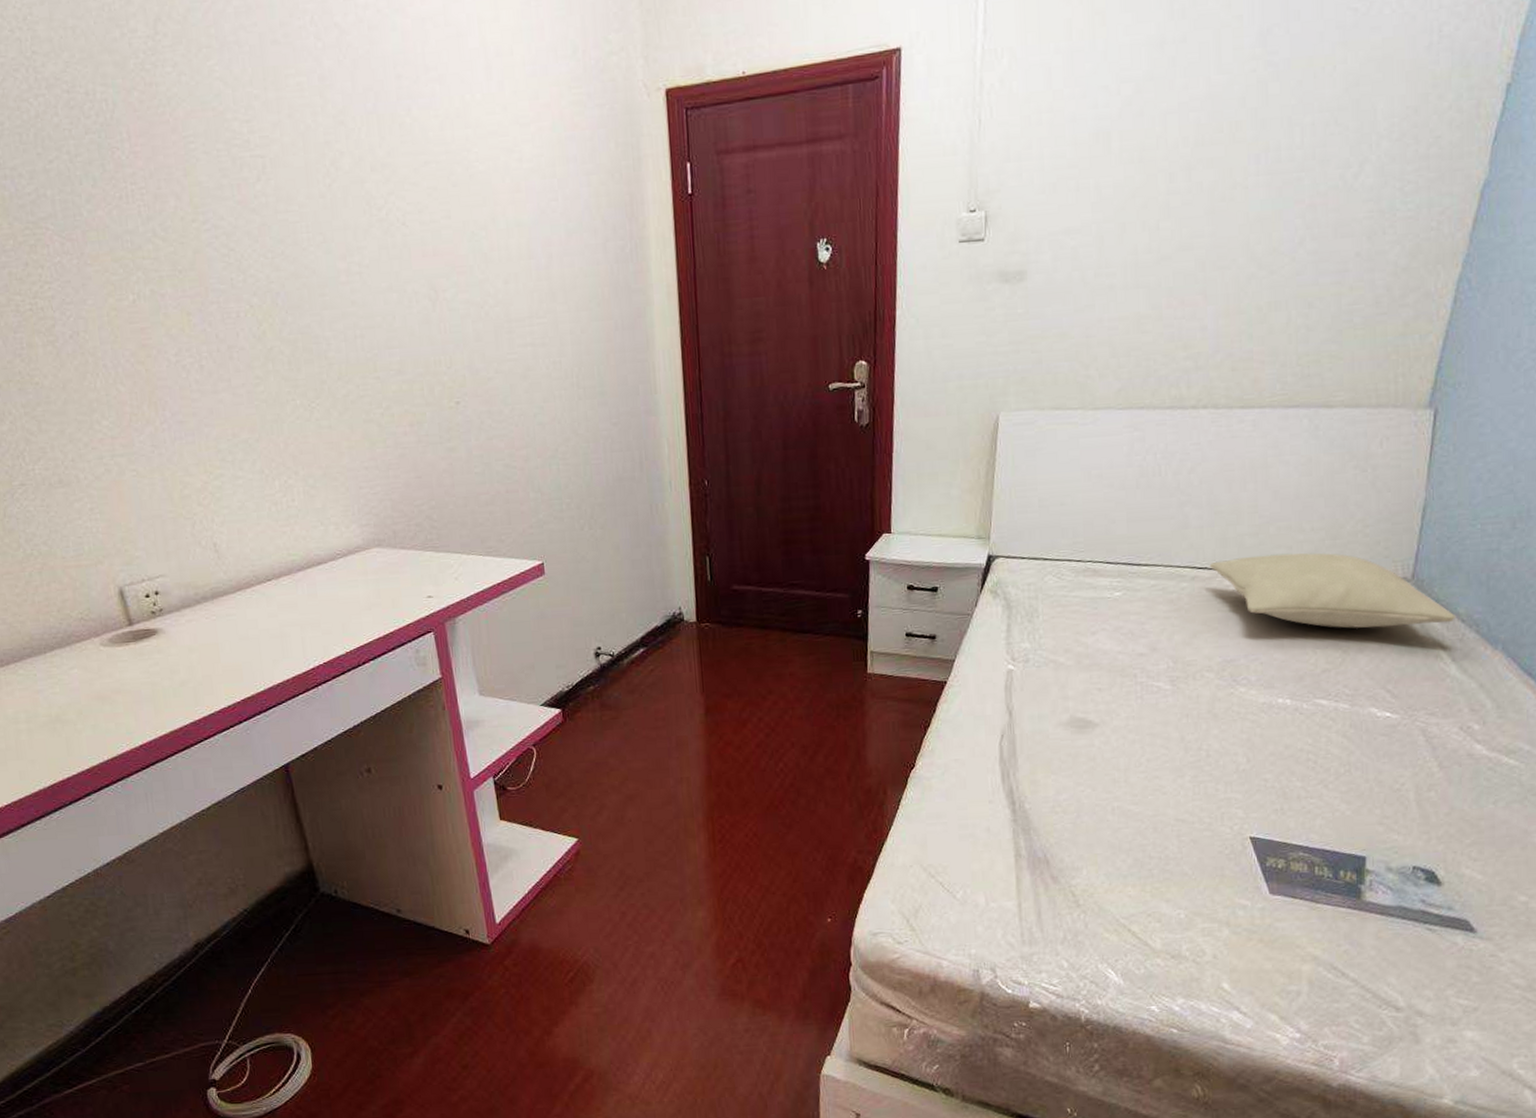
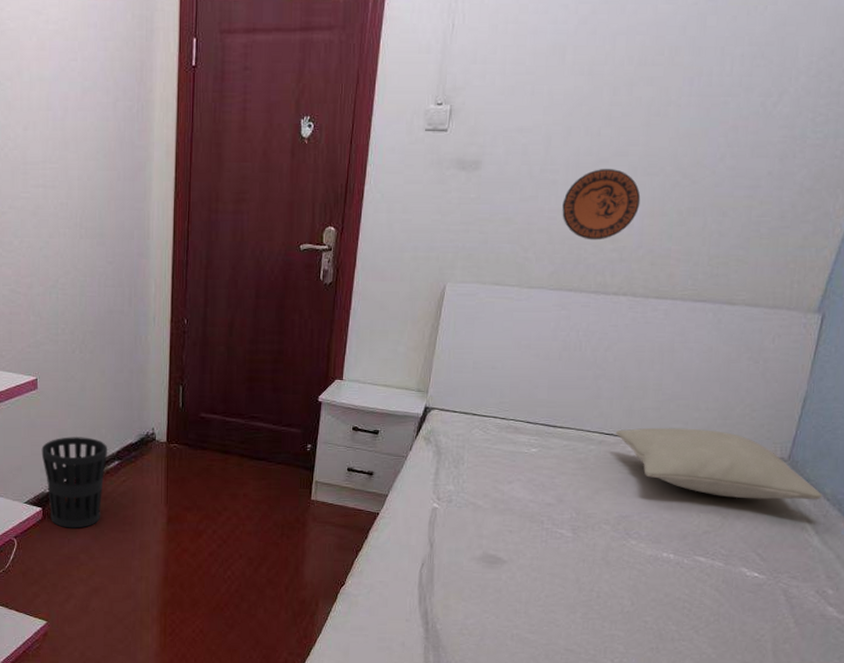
wastebasket: none [555,624,631,730] -> present [41,437,108,529]
decorative plate: none [1123,266,1213,349] -> present [562,169,641,241]

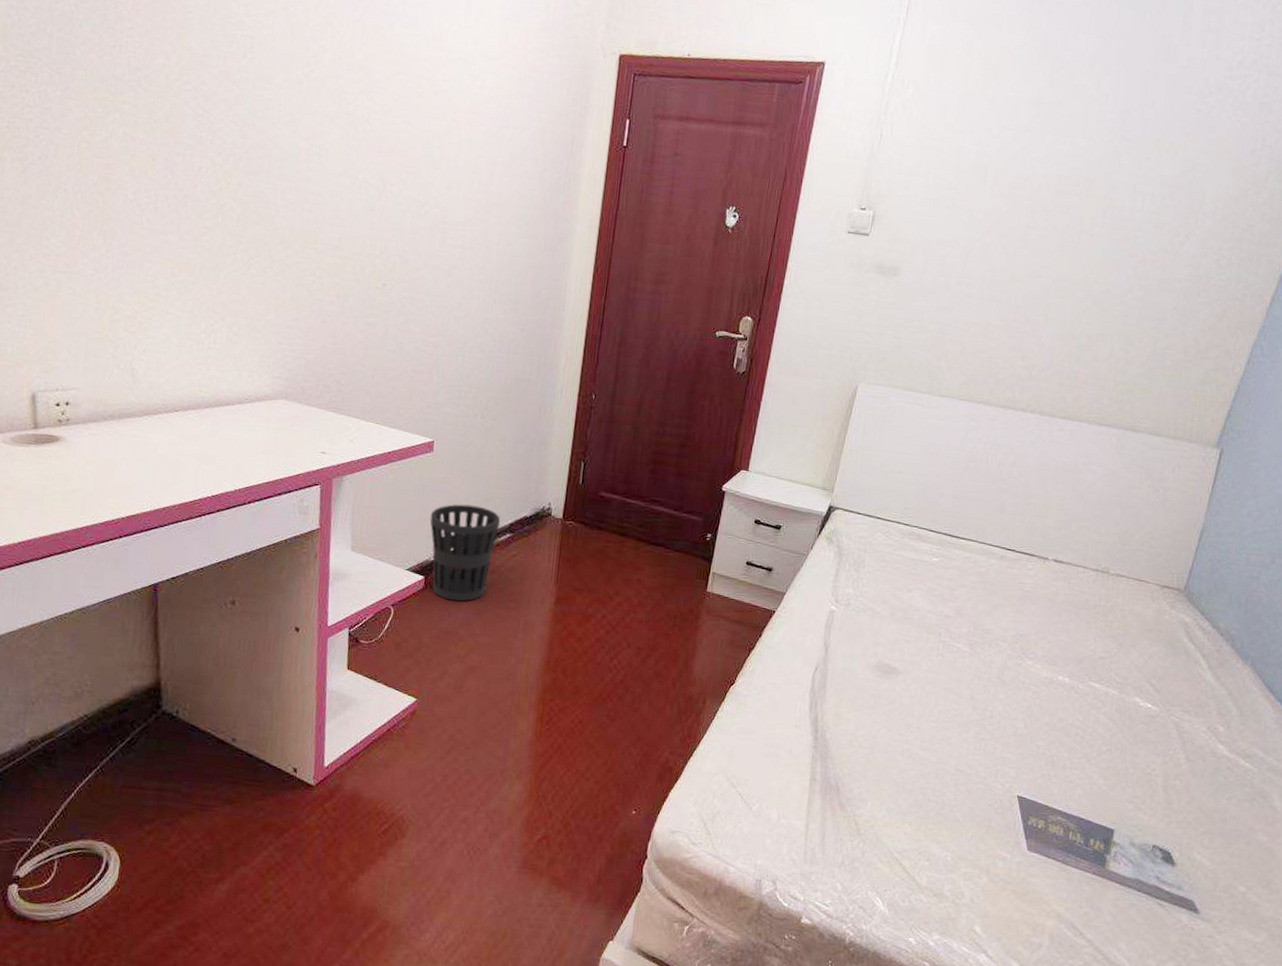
decorative plate: present [562,169,641,241] -> none [975,287,1052,357]
pillow: present [615,427,823,500] -> none [1016,546,1217,634]

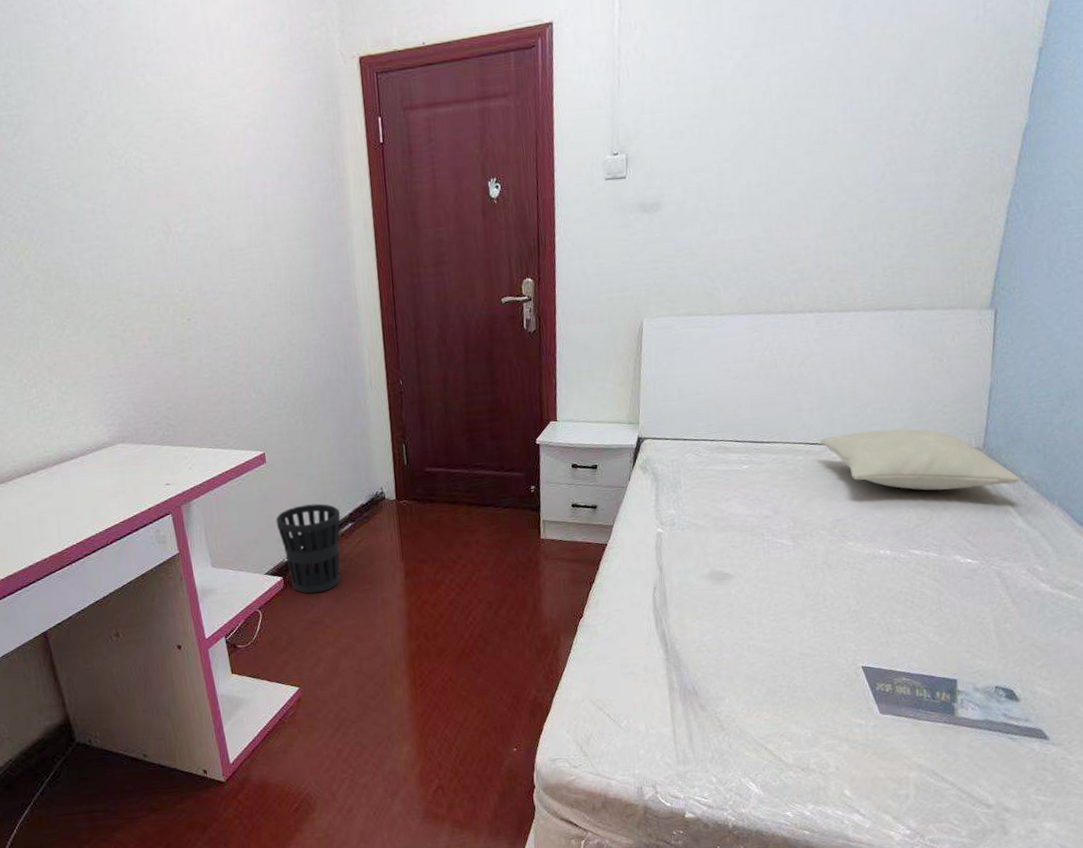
pillow: none [1016,546,1217,634] -> present [819,429,1021,491]

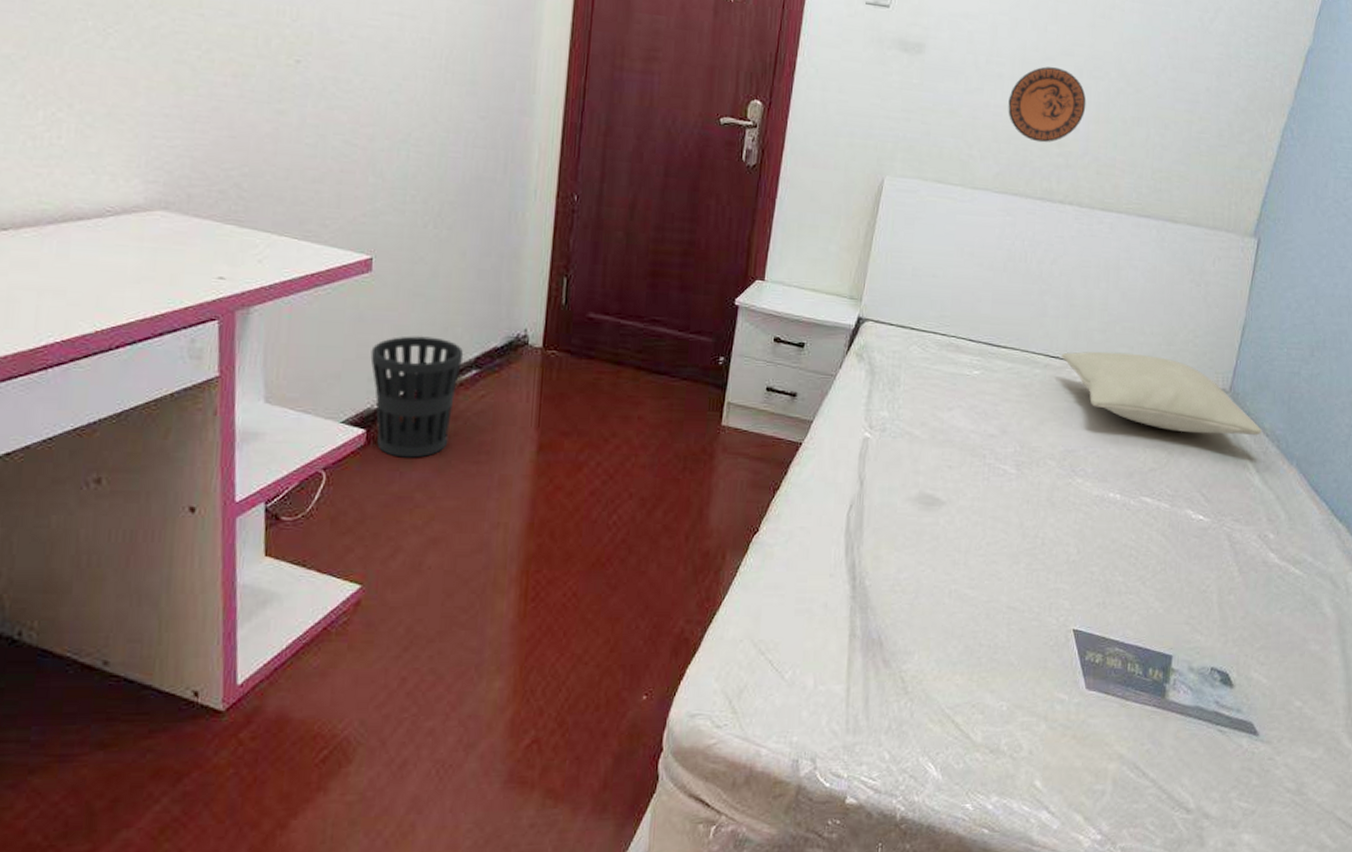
decorative plate: none [741,197,813,265] -> present [1008,66,1086,143]

